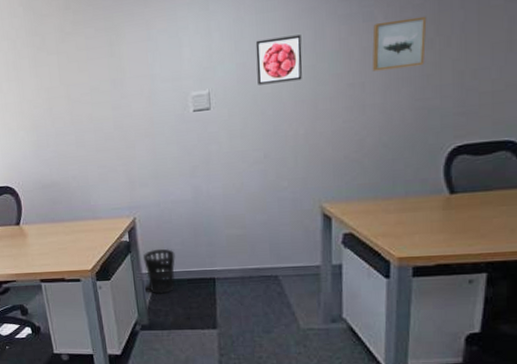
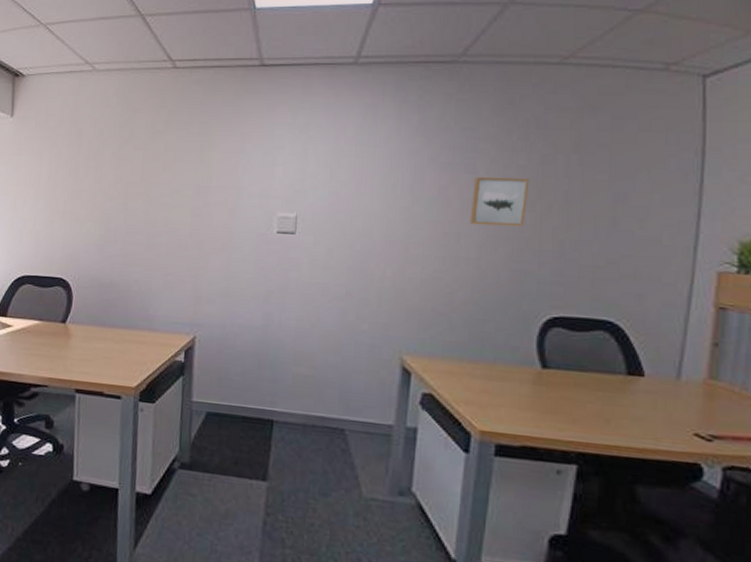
wastebasket: present [144,248,175,294] -> none [197,375,233,430]
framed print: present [255,34,303,85] -> none [349,172,400,220]

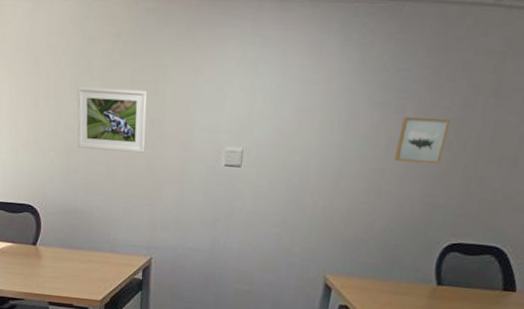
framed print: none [117,156,193,221] -> present [77,87,148,153]

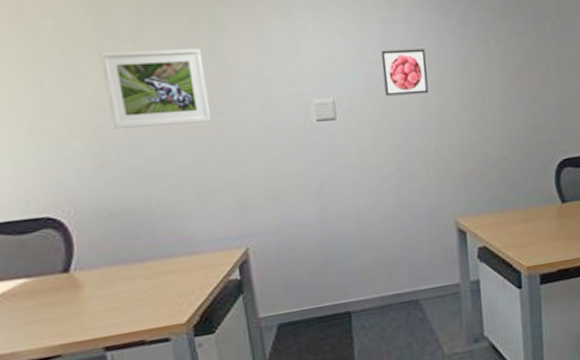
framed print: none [289,109,338,156] -> present [381,49,429,96]
wall art: present [393,116,451,165] -> none [487,43,531,89]

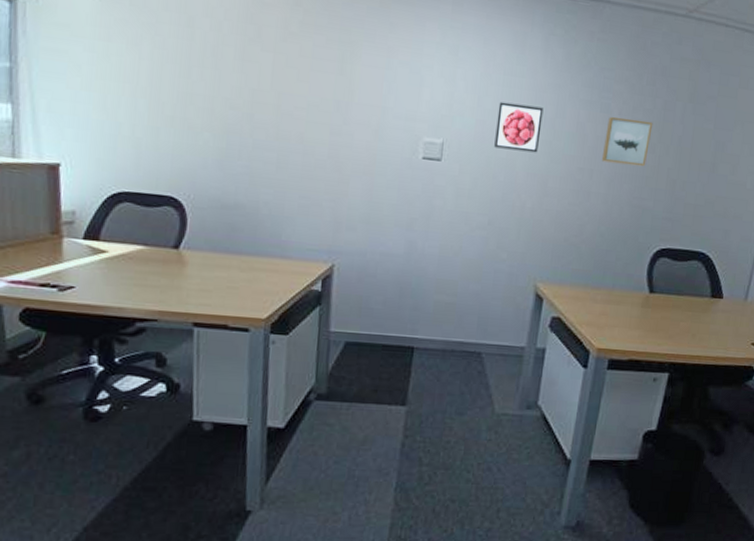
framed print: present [100,48,212,129] -> none [241,57,332,140]
wall art: none [487,43,531,89] -> present [601,116,653,167]

